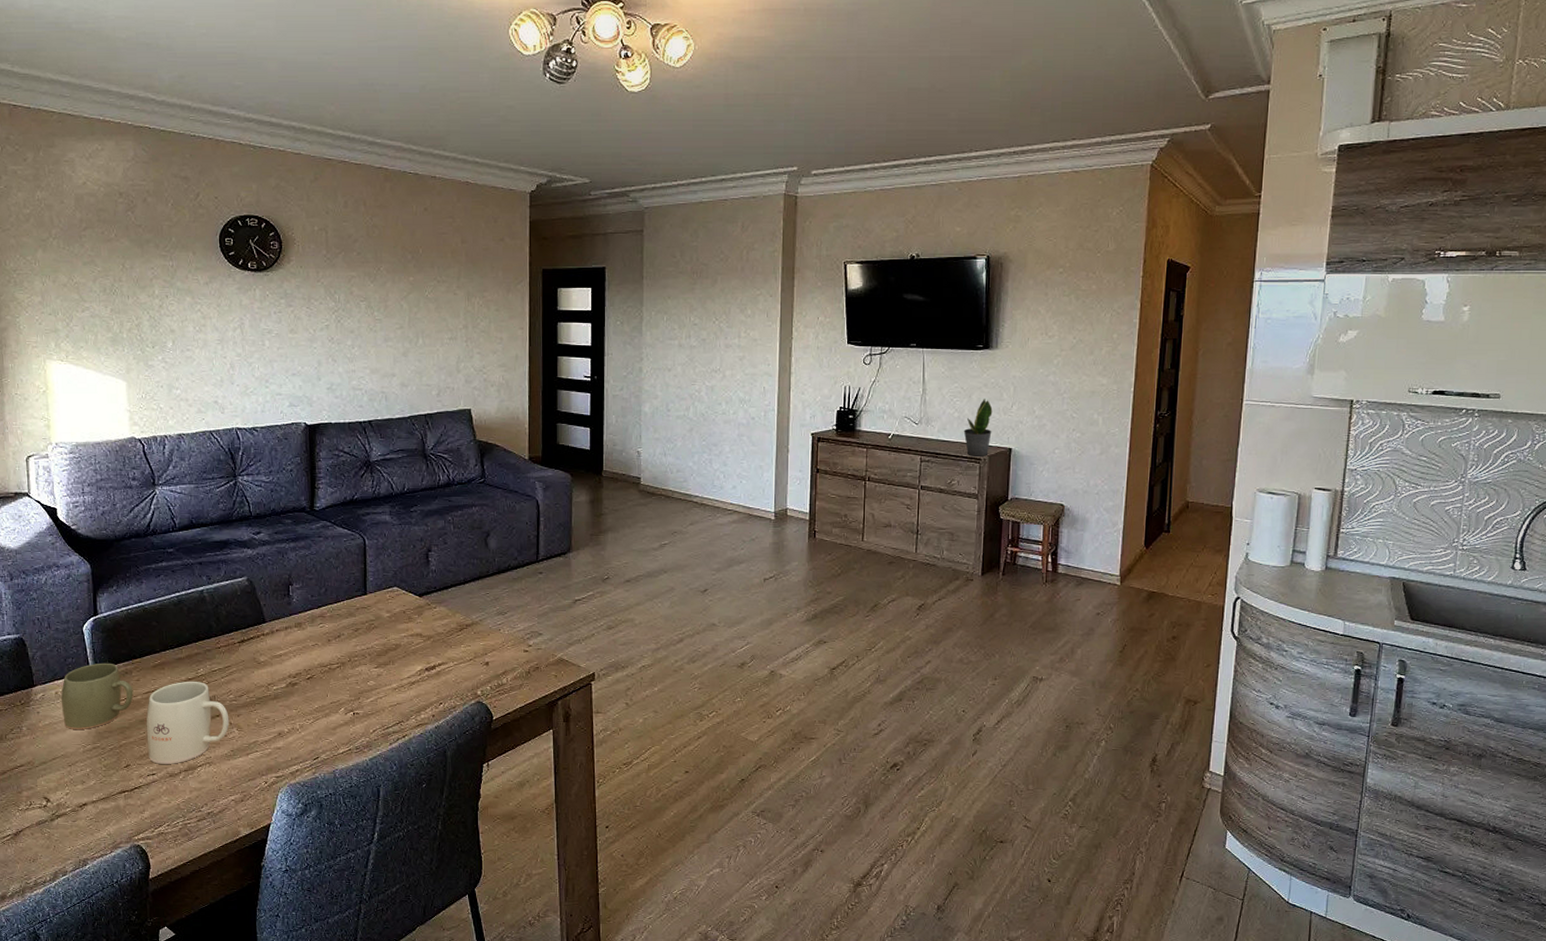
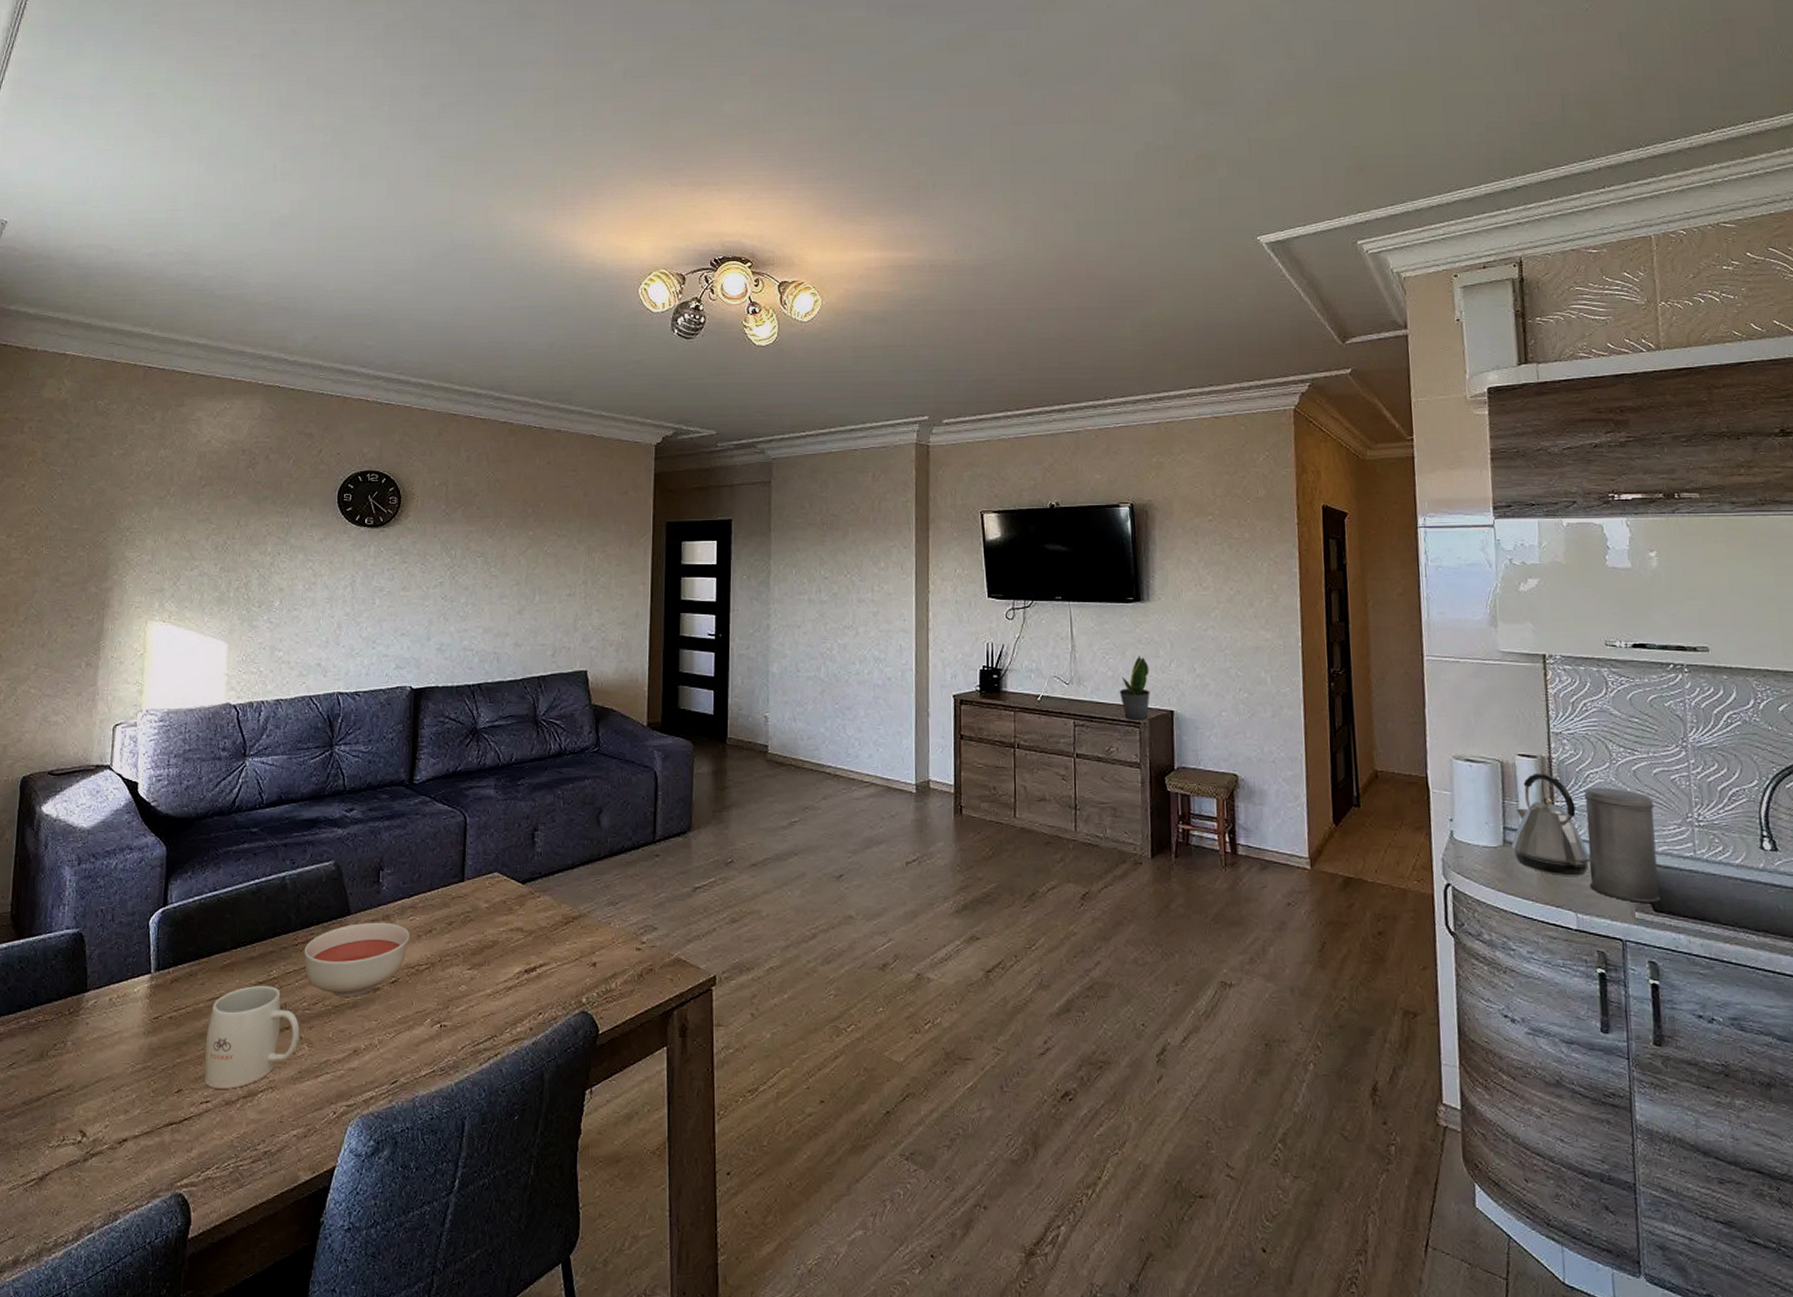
mug: present [61,662,134,729] -> none [114,962,196,1045]
bowl: none [226,629,321,691] -> present [304,922,410,997]
kettle: none [1297,504,1364,591] -> present [1511,772,1590,876]
canister: none [1359,516,1427,614] -> present [1584,787,1662,904]

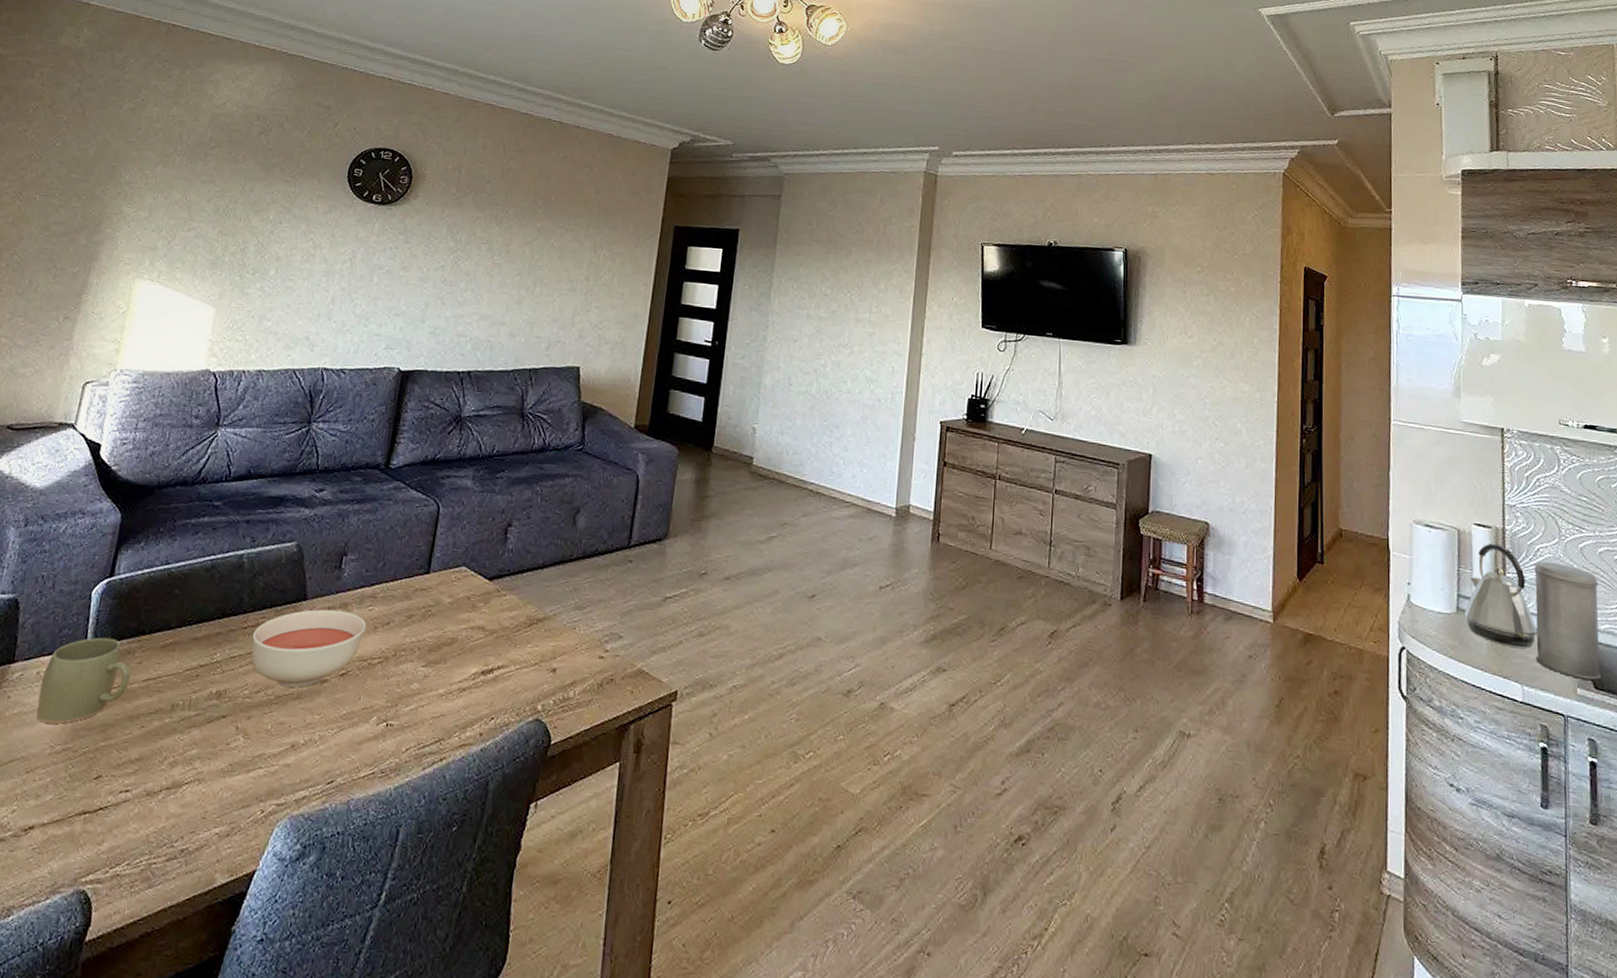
mug: none [114,962,196,1045] -> present [36,637,132,724]
mug: present [204,985,300,1089] -> none [127,668,238,779]
potted plant: present [1119,656,1150,720] -> none [1101,397,1131,462]

